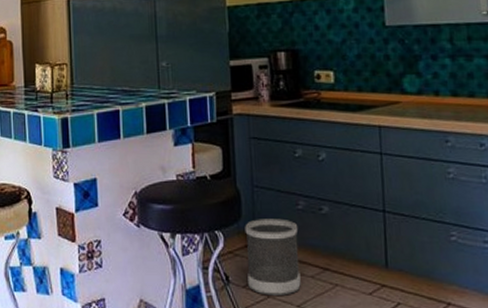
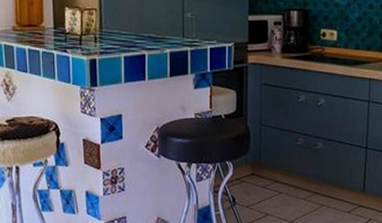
wastebasket: present [245,218,301,295] -> none [251,152,296,214]

